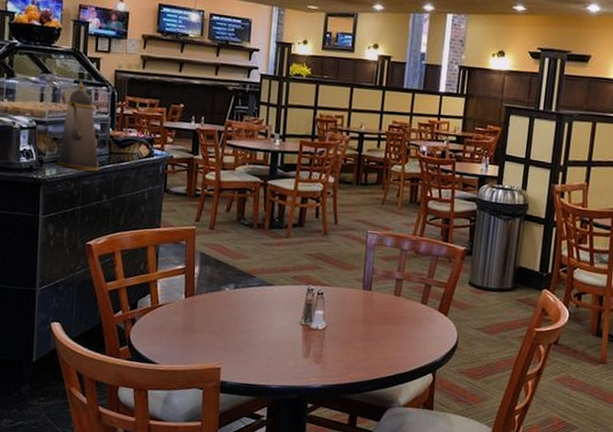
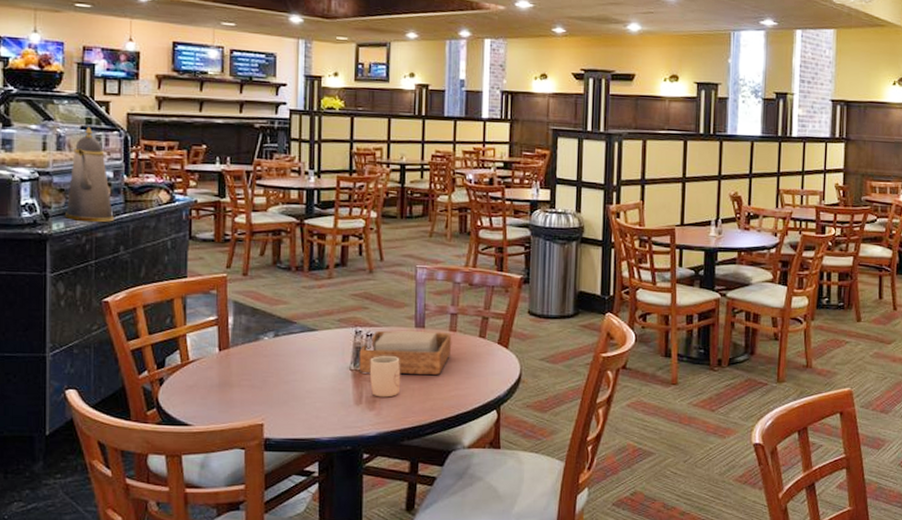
napkin holder: none [309,289,396,337] -> present [359,330,452,376]
mug: none [318,313,347,353] -> present [369,355,401,398]

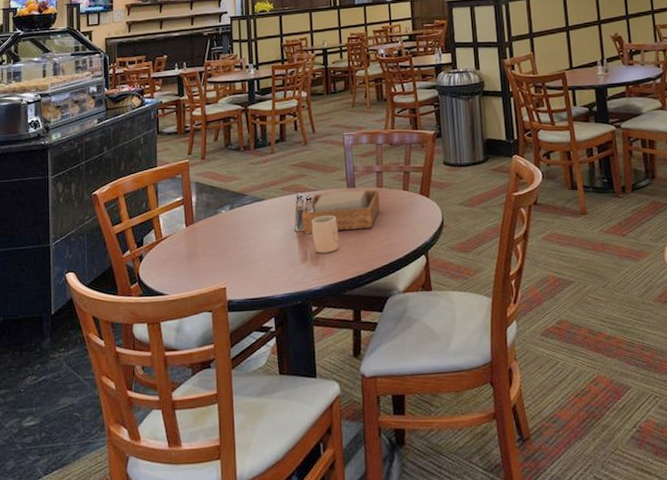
coffee pot: present [64,126,114,223] -> none [60,53,99,131]

